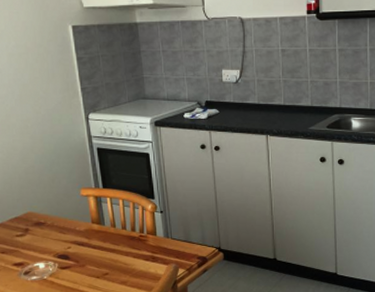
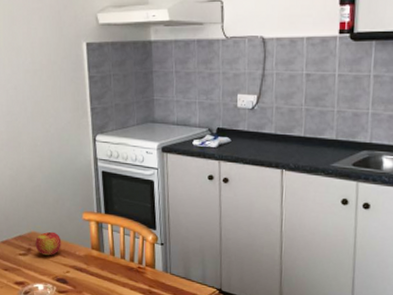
apple: none [32,210,61,234] -> present [35,231,61,256]

